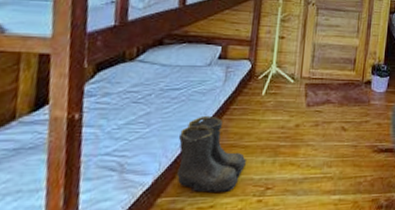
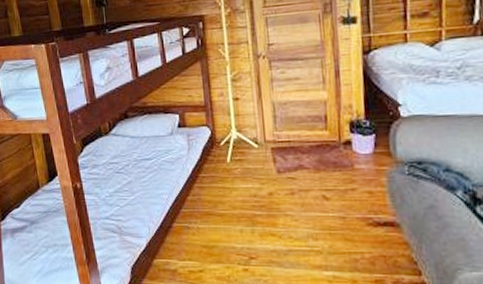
boots: present [177,115,246,193] -> none [159,184,225,258]

